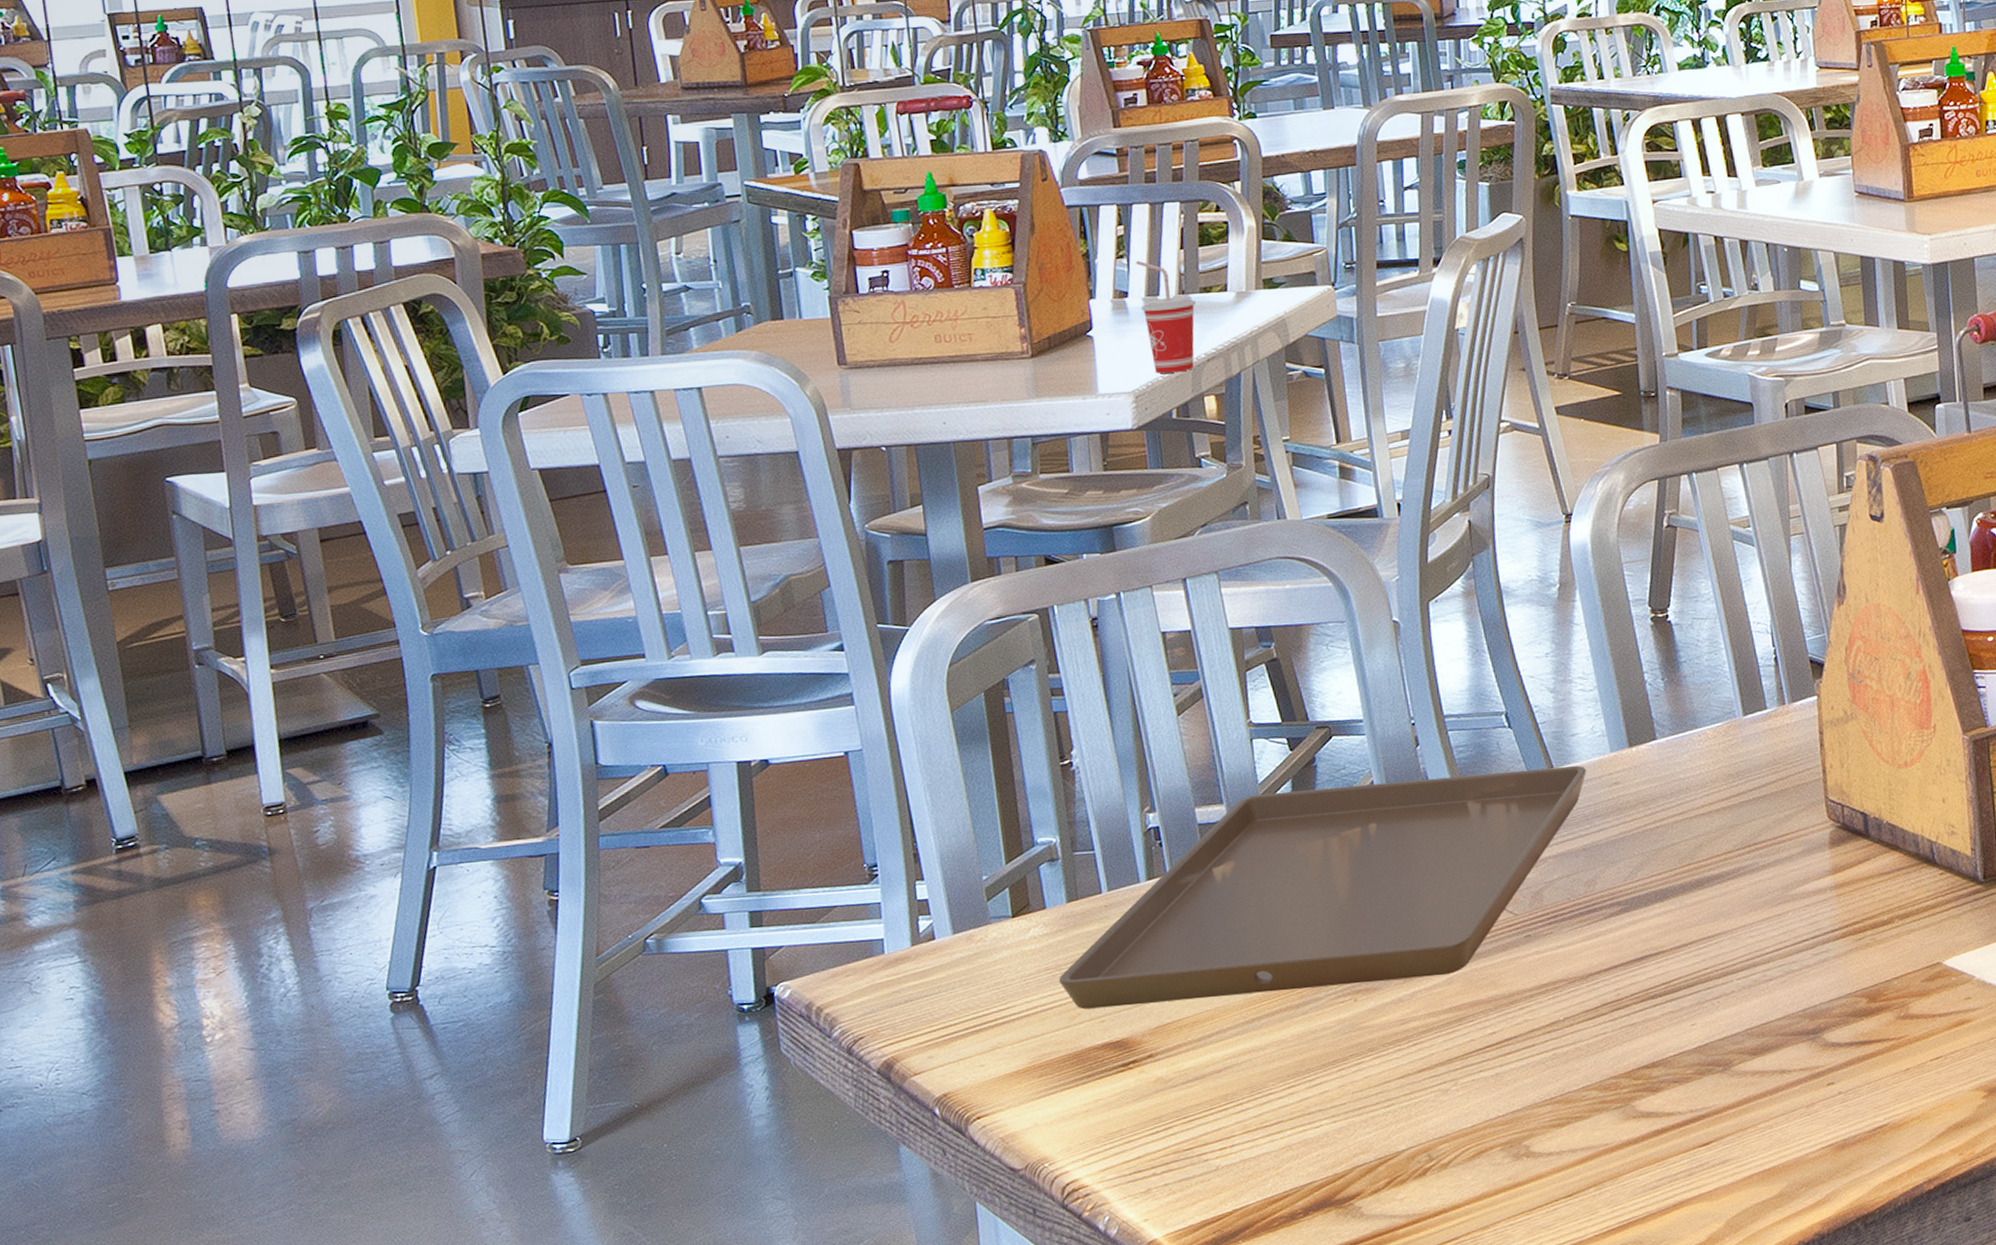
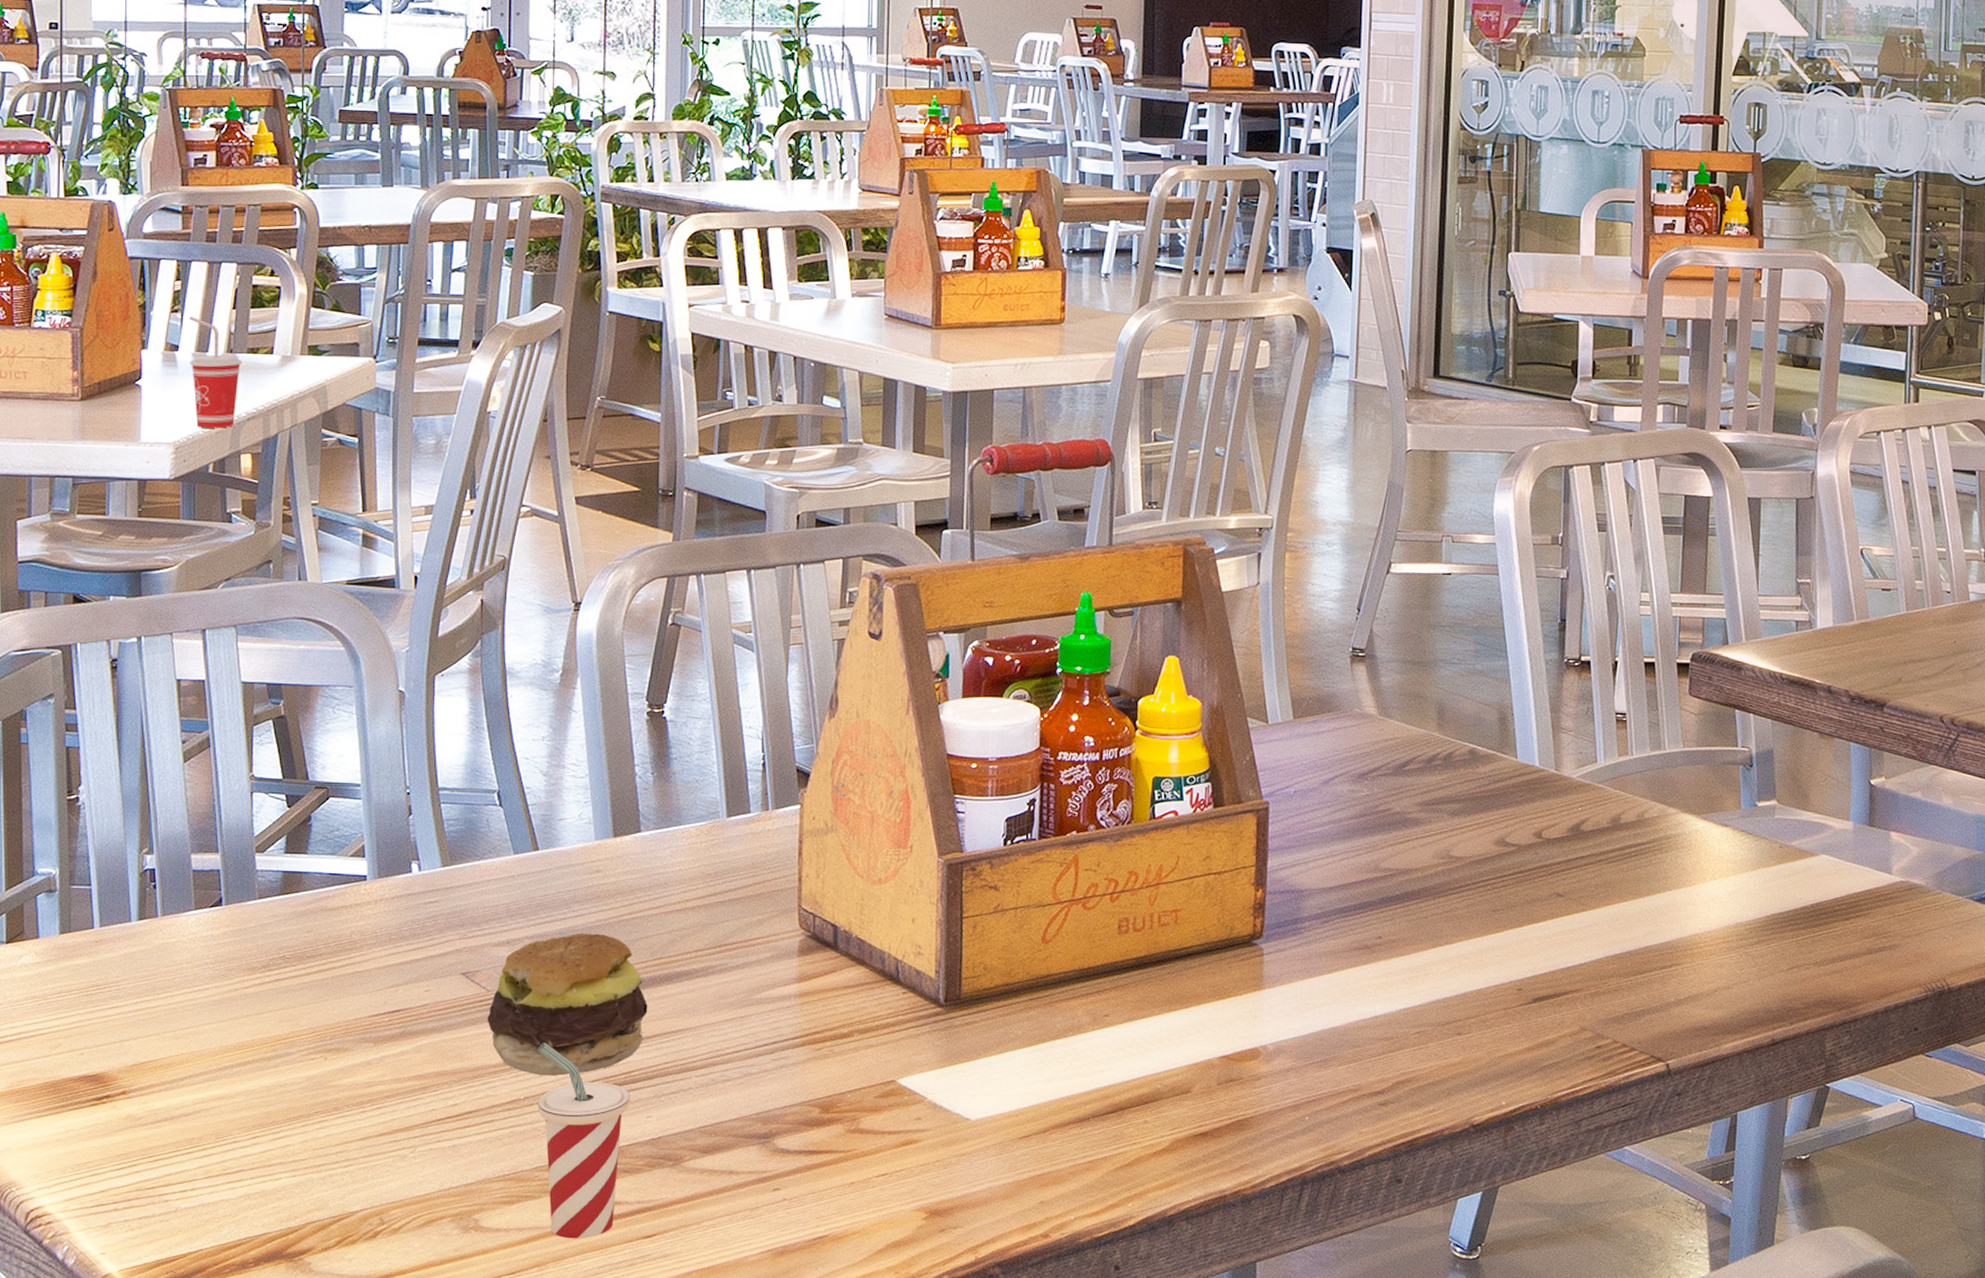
tray: present [1058,765,1587,1009] -> none [44,846,570,1043]
burger: none [1517,845,1682,995] -> present [487,933,648,1076]
beverage cup: none [1572,961,1673,1155] -> present [537,1042,631,1239]

